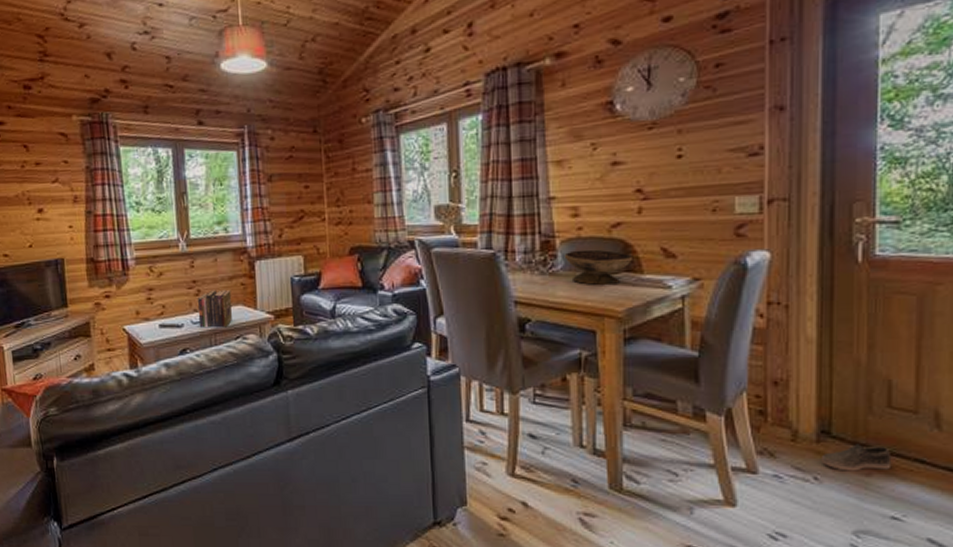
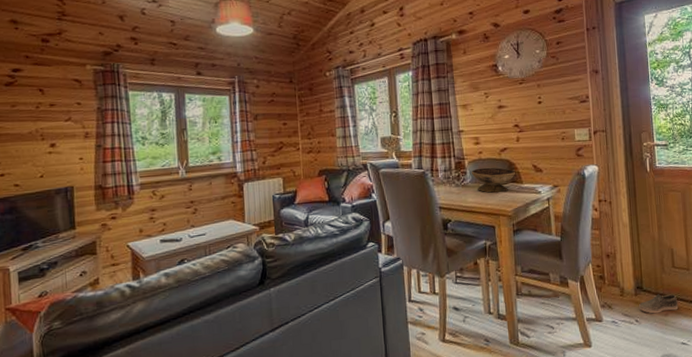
books: present [197,289,233,329] -> none [194,207,225,241]

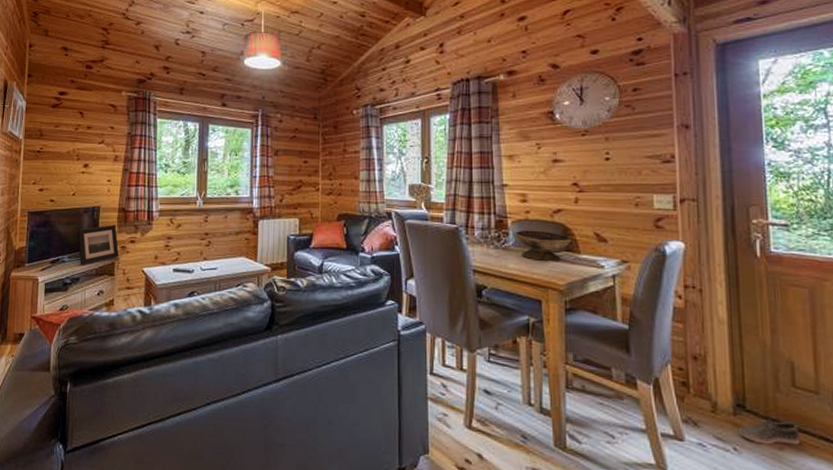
picture frame: none [50,203,100,249] -> present [77,224,119,265]

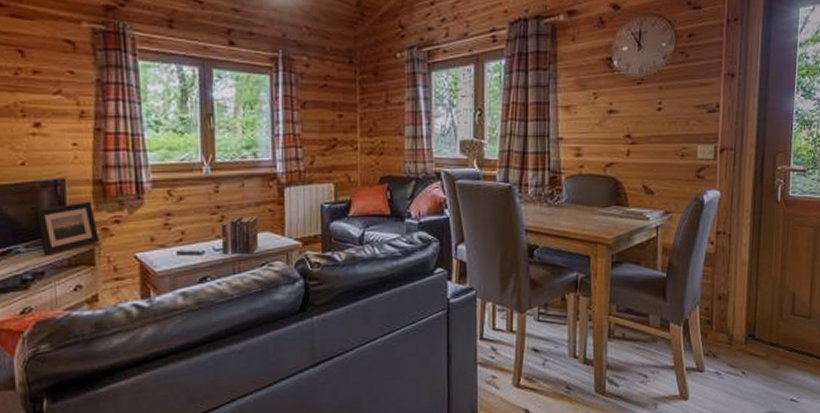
books: none [207,242,237,276] -> present [221,215,259,256]
decorative bowl: present [514,230,572,261] -> none [567,185,622,216]
shoe: present [738,419,801,445] -> none [747,344,793,366]

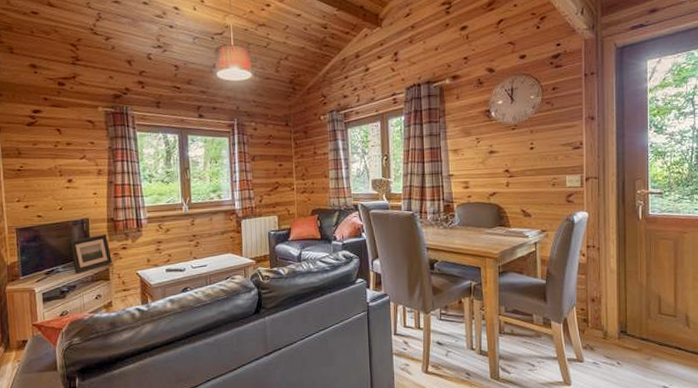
books: present [221,215,259,256] -> none [196,241,224,272]

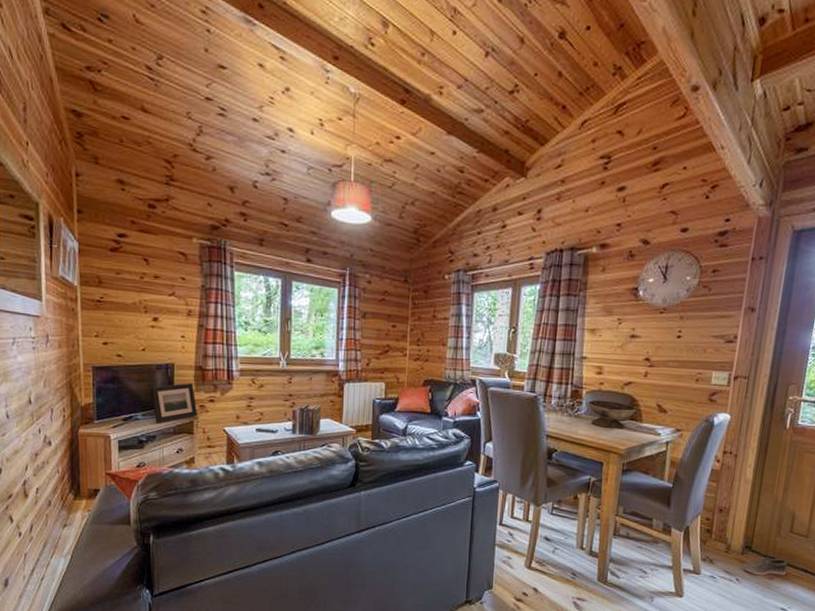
books: none [196,241,224,272] -> present [291,404,322,436]
decorative bowl: none [459,211,504,236] -> present [587,400,637,428]
shoe: none [621,339,662,358] -> present [742,557,788,576]

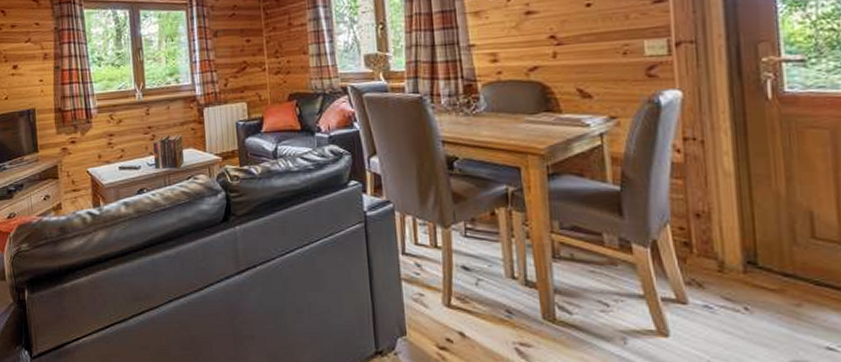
picture frame: present [151,383,197,424] -> none [15,126,61,171]
decorative bowl: present [587,400,637,428] -> none [486,92,552,125]
shoe: present [742,557,788,576] -> none [749,274,822,302]

